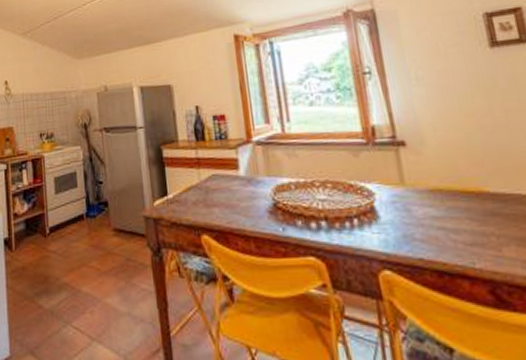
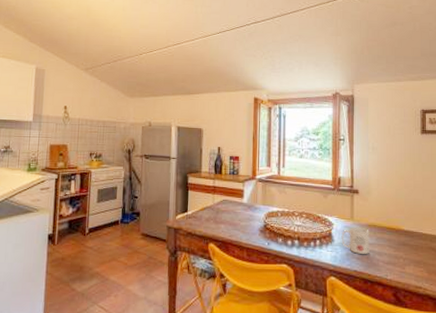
mug: none [389,194,439,234] -> present [341,227,369,254]

